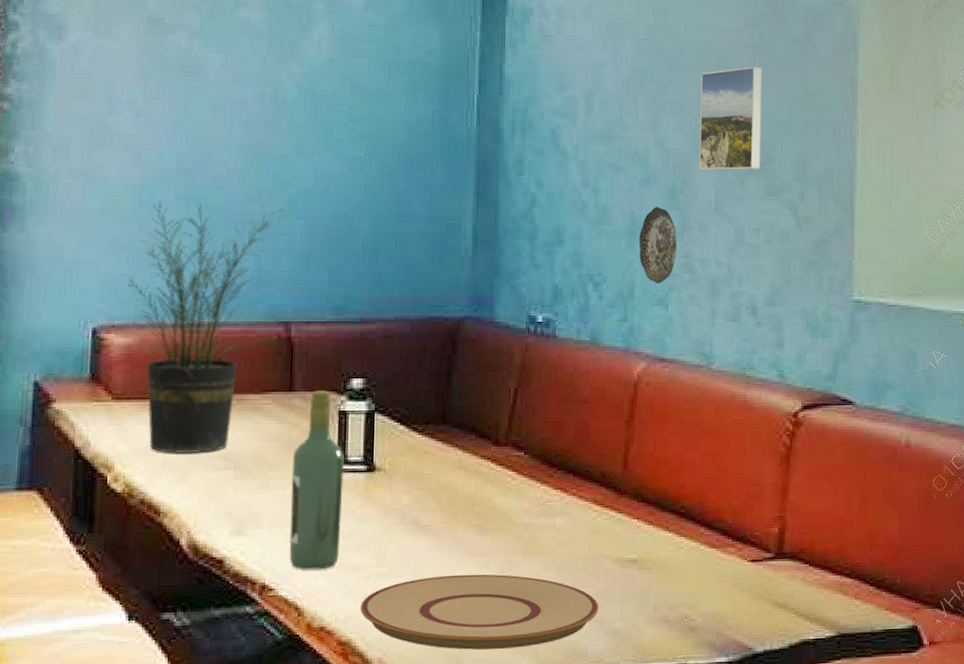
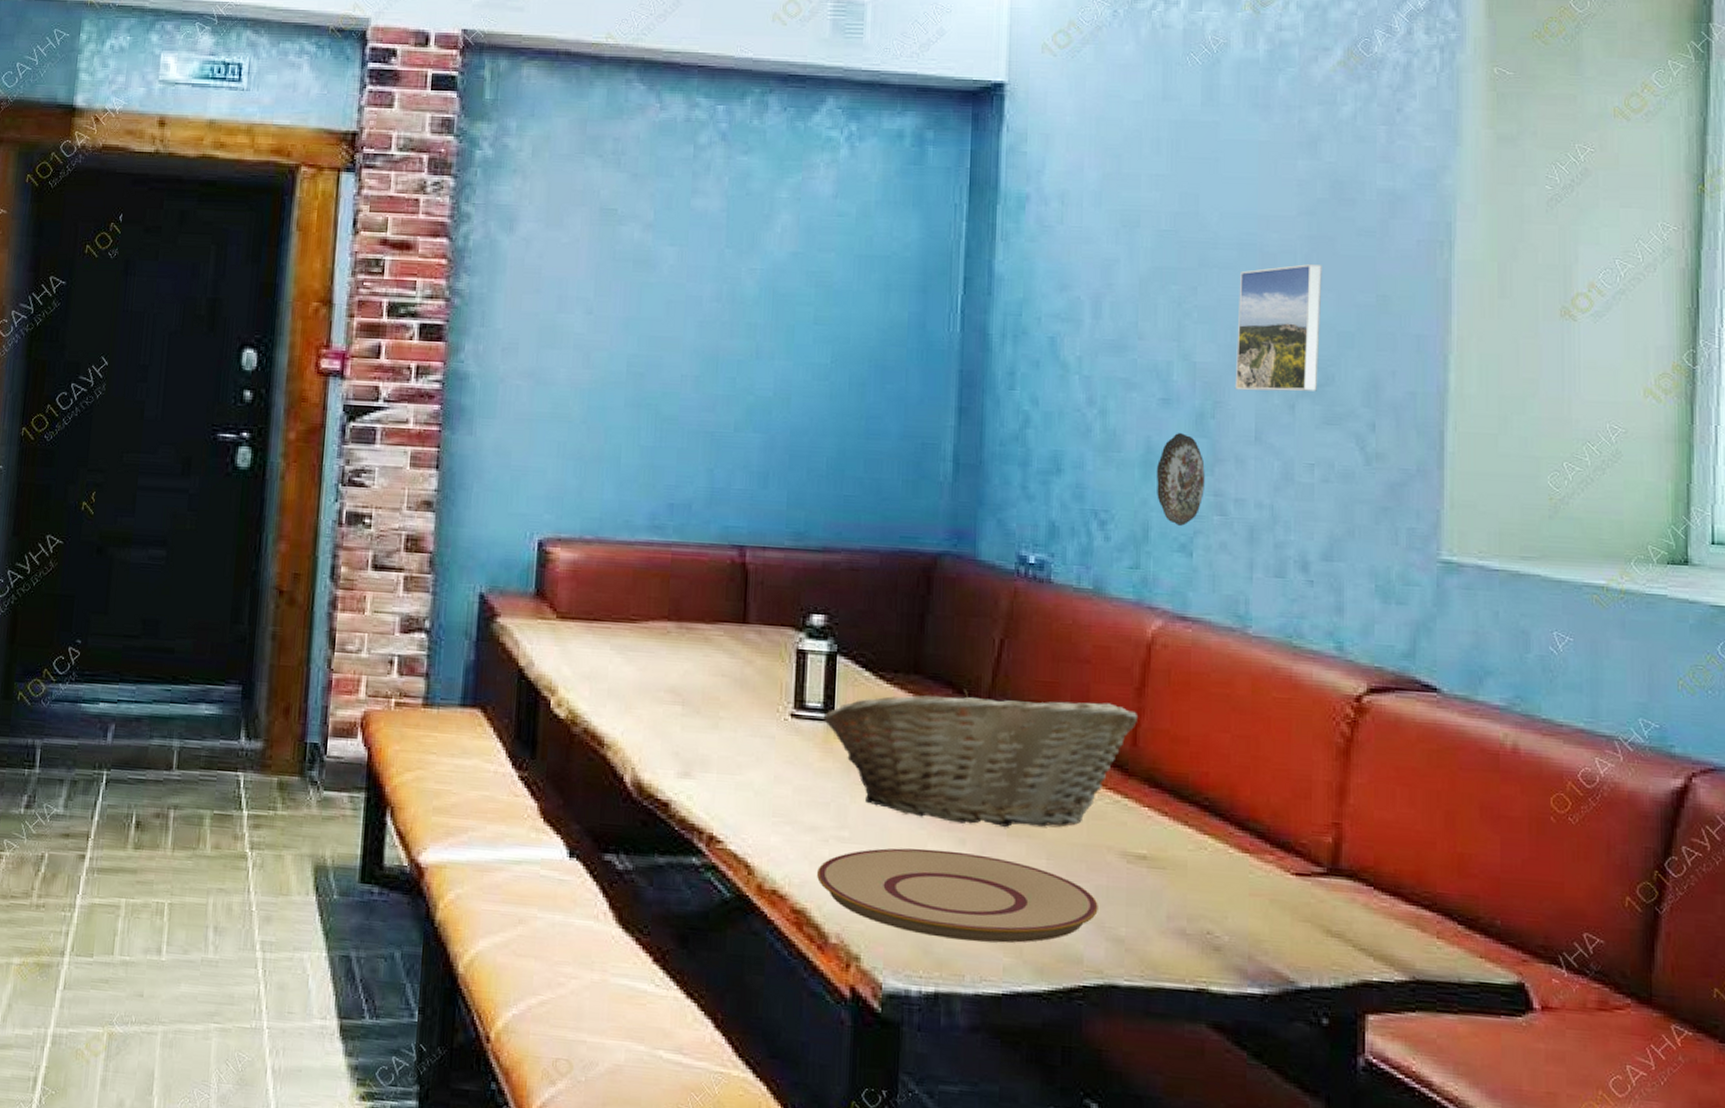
potted plant: present [121,201,283,453] -> none [568,406,740,684]
wine bottle: present [289,390,344,570] -> none [739,624,802,826]
fruit basket: none [364,433,628,549] -> present [824,688,1139,827]

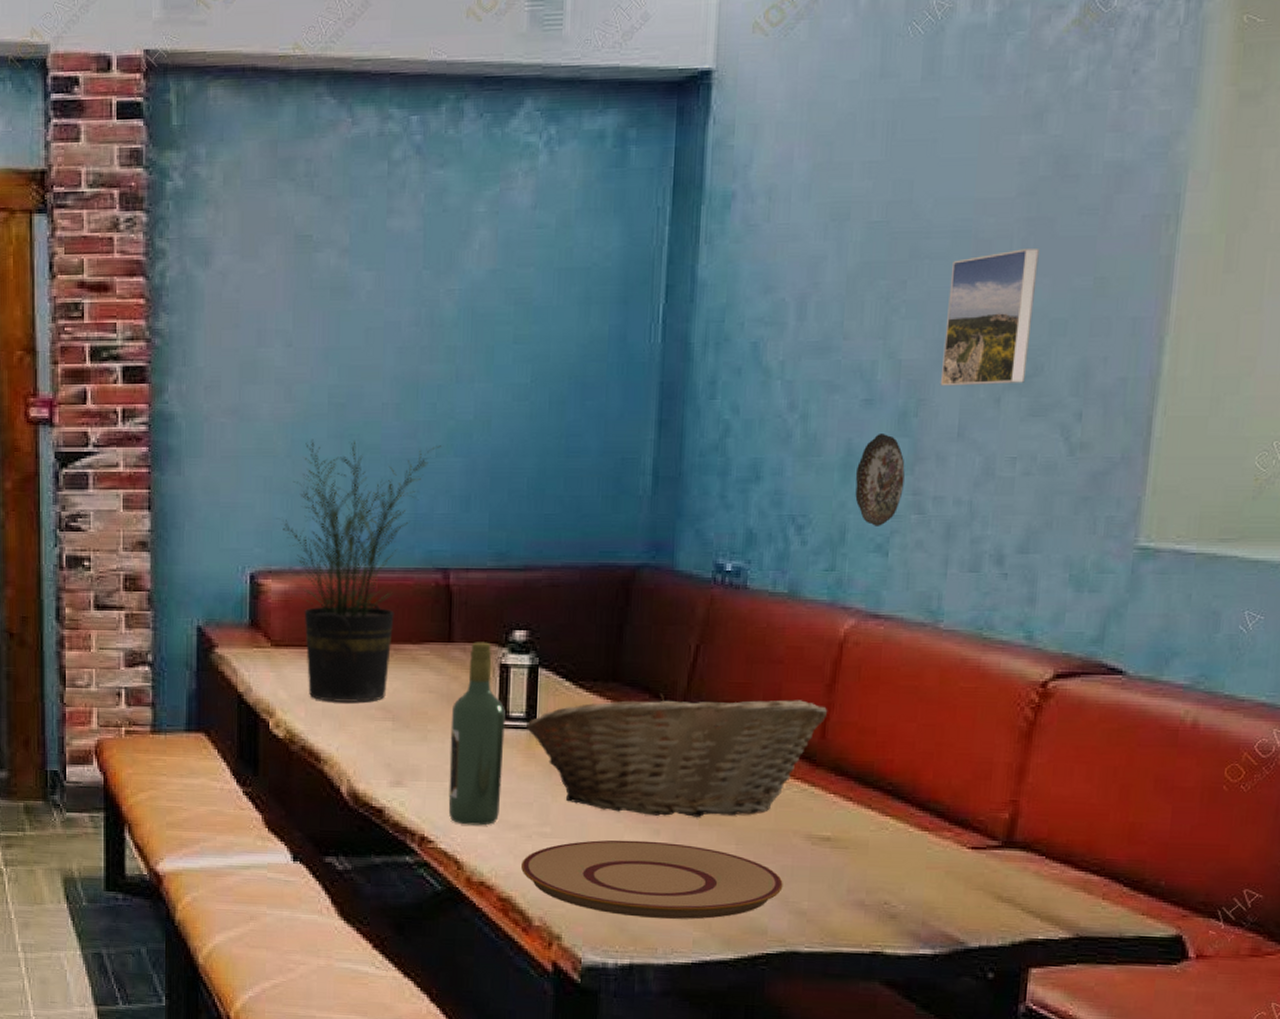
potted plant: none [568,406,740,684] -> present [276,439,441,702]
wine bottle: none [739,624,802,826] -> present [448,642,505,826]

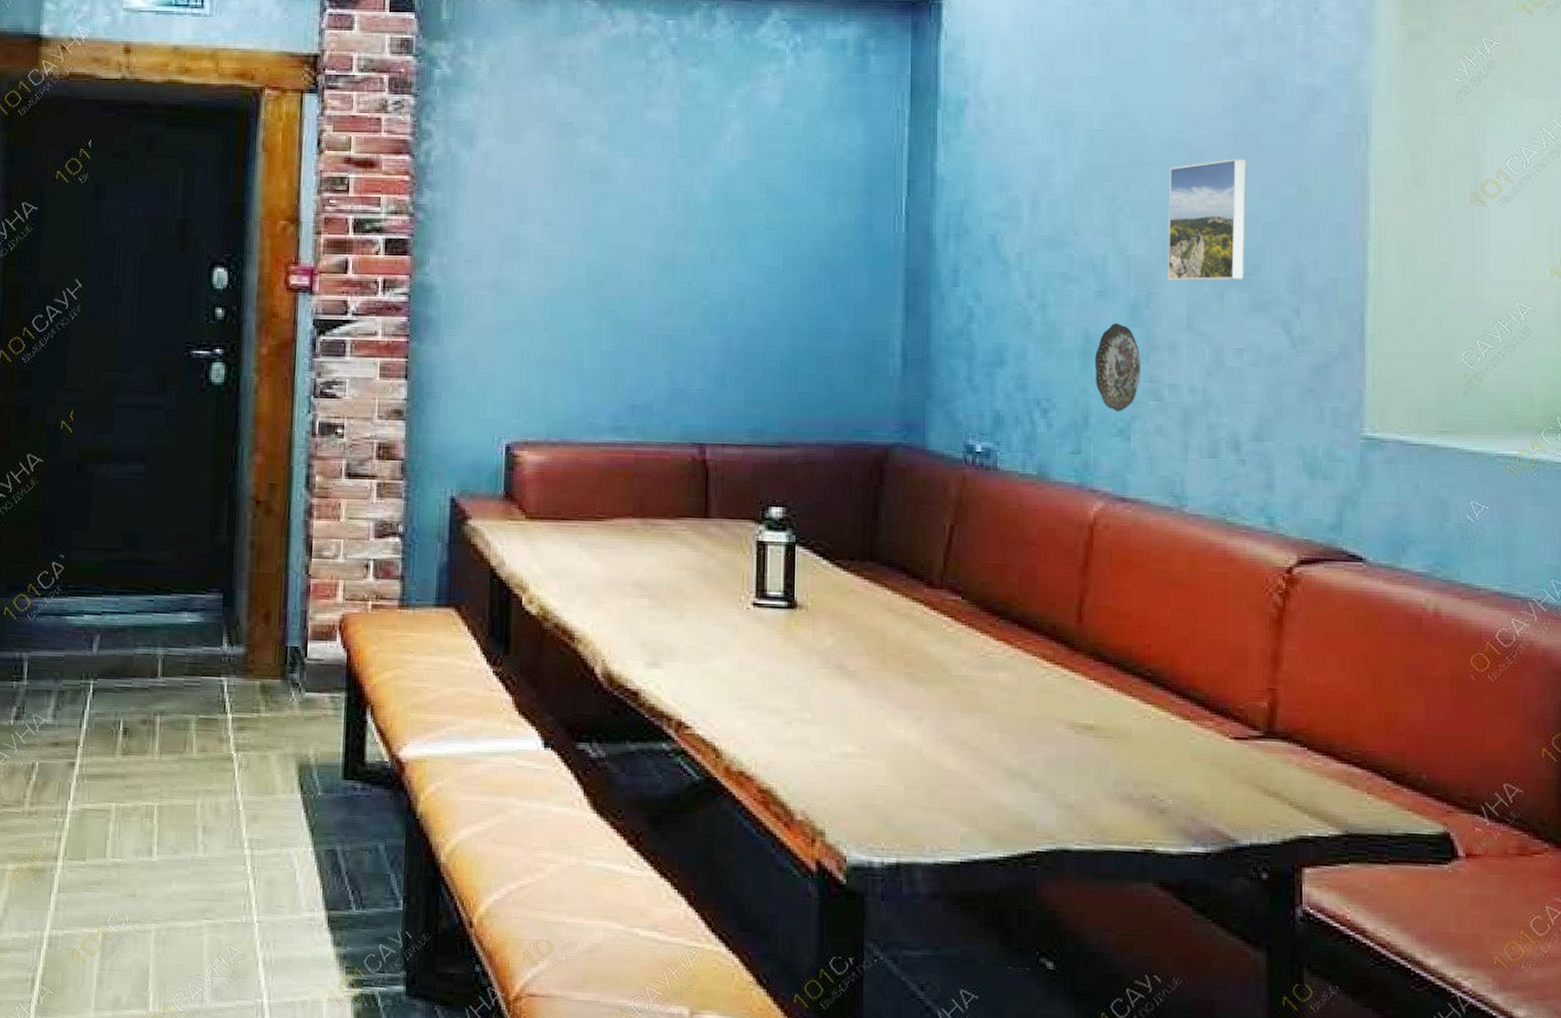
potted plant: present [276,439,441,702] -> none [533,313,697,579]
wine bottle: present [448,642,505,826] -> none [706,518,763,711]
plate: present [521,840,783,920] -> none [782,727,1049,814]
fruit basket: present [527,693,828,817] -> none [785,573,1083,703]

